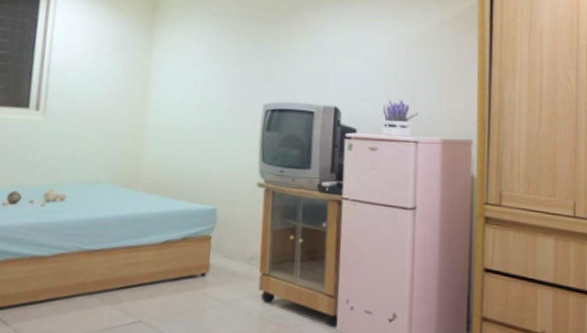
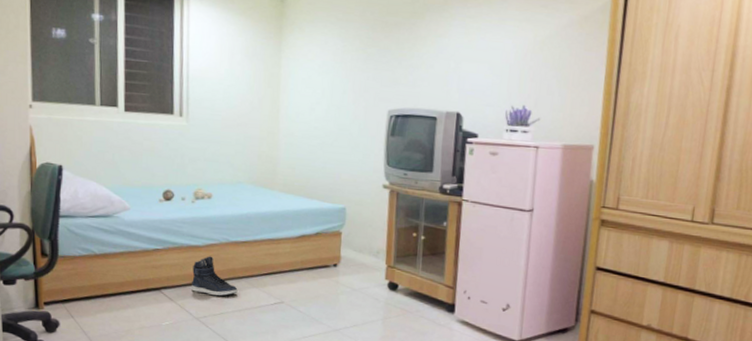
sneaker: none [31,268,88,317] -> present [191,256,238,297]

